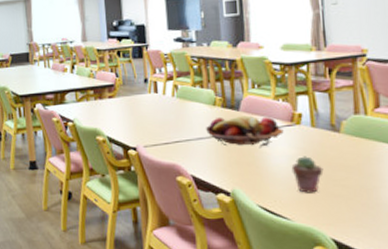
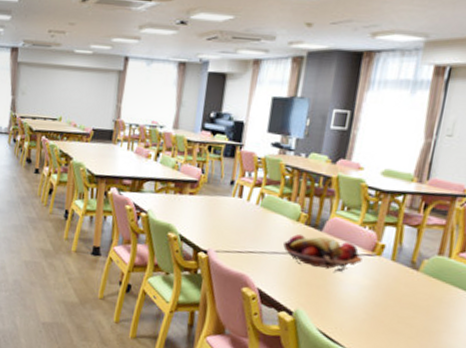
potted succulent: present [291,156,324,193] -> none [360,288,393,327]

